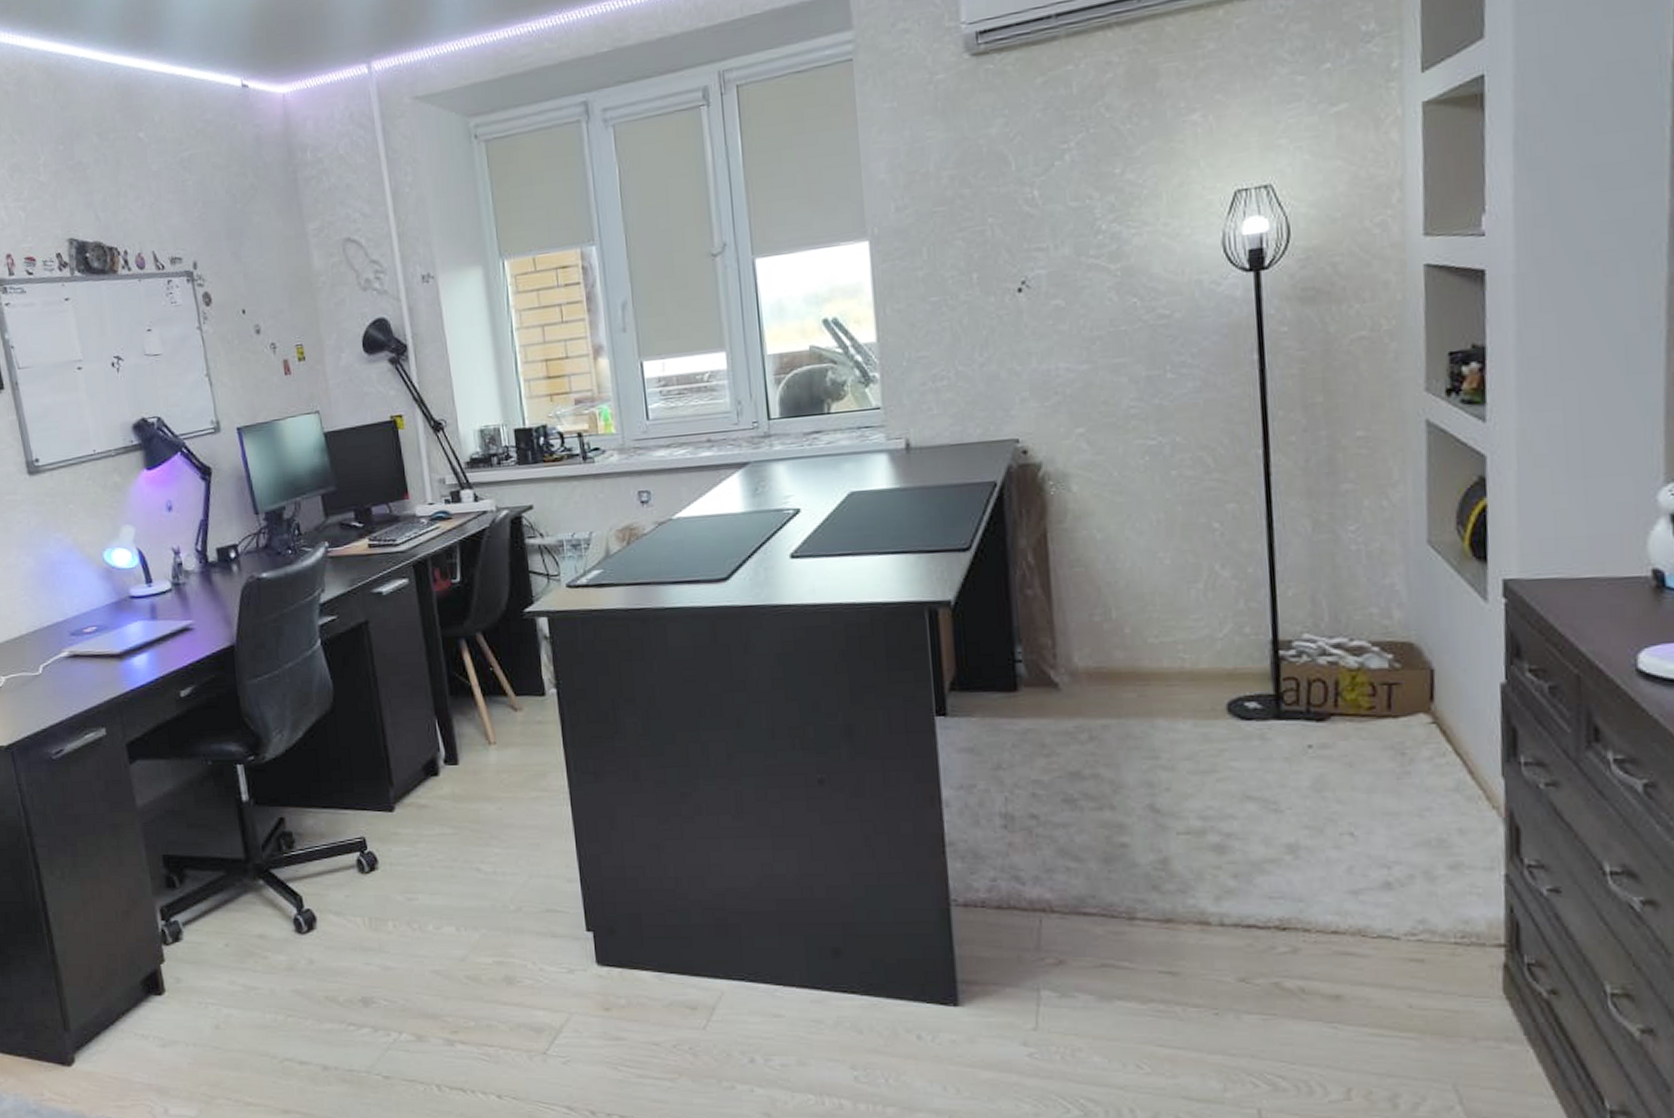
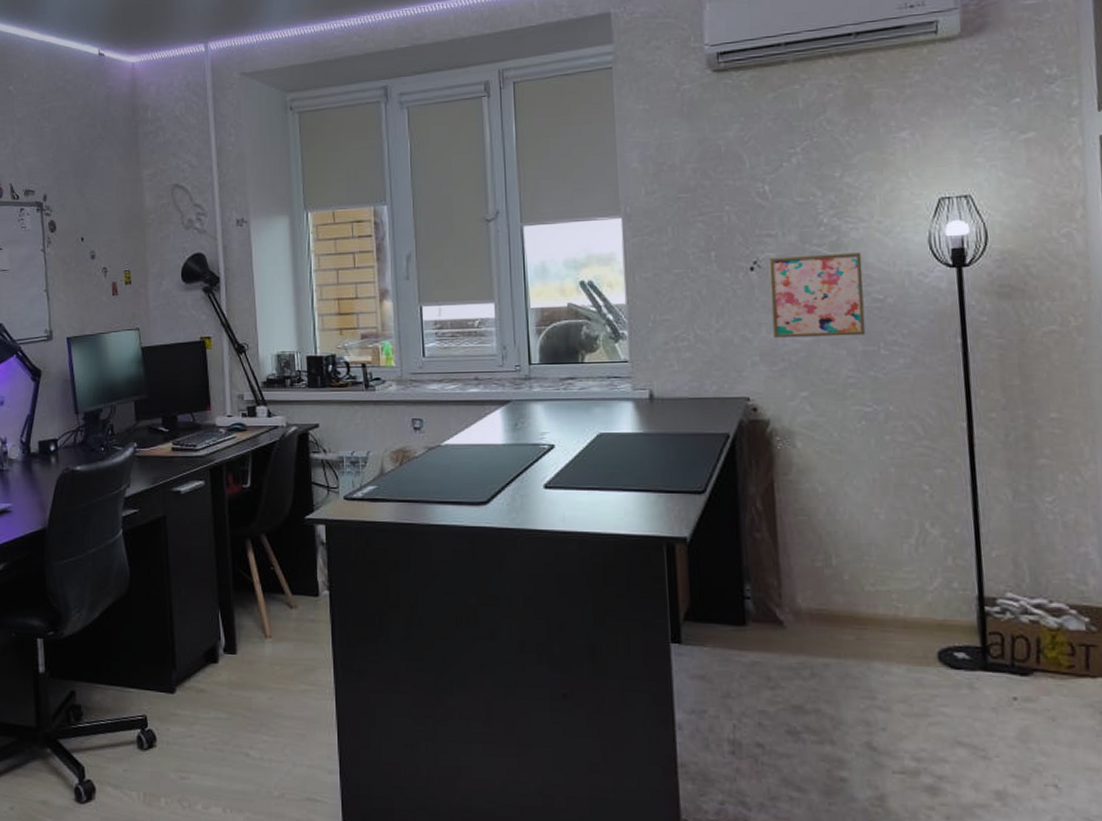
wall art: none [1038,262,1150,369] -> present [768,252,866,338]

